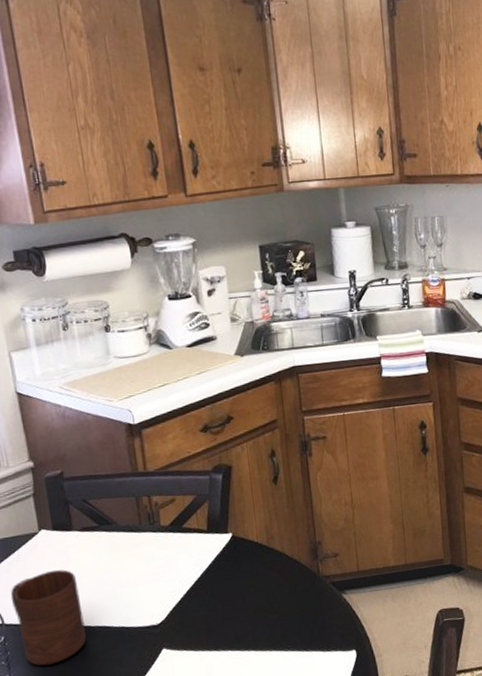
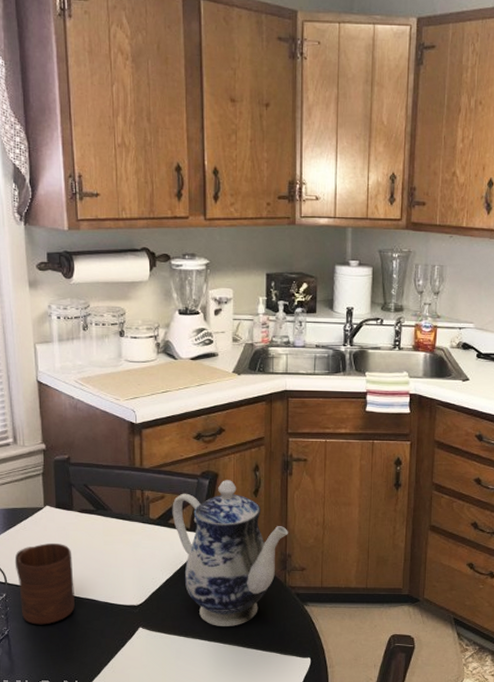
teapot: none [184,471,315,633] -> present [172,480,288,626]

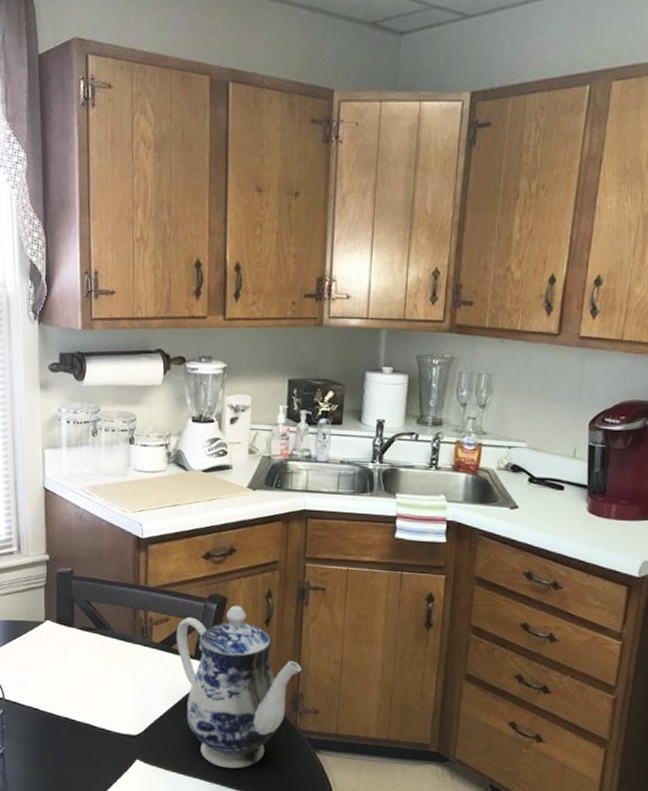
cup: present [14,543,75,625] -> none [13,660,72,747]

